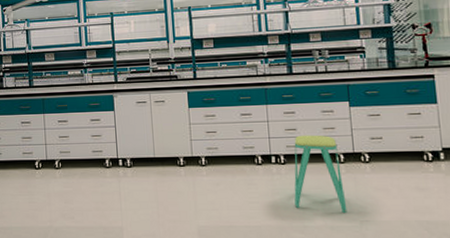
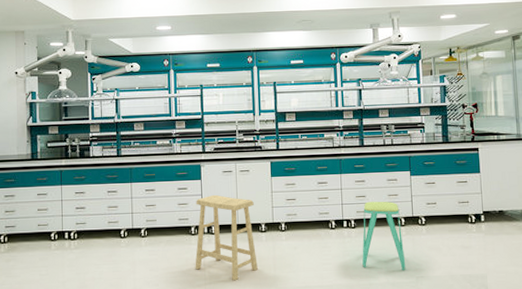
stool: none [109,126,177,217] -> present [195,194,258,281]

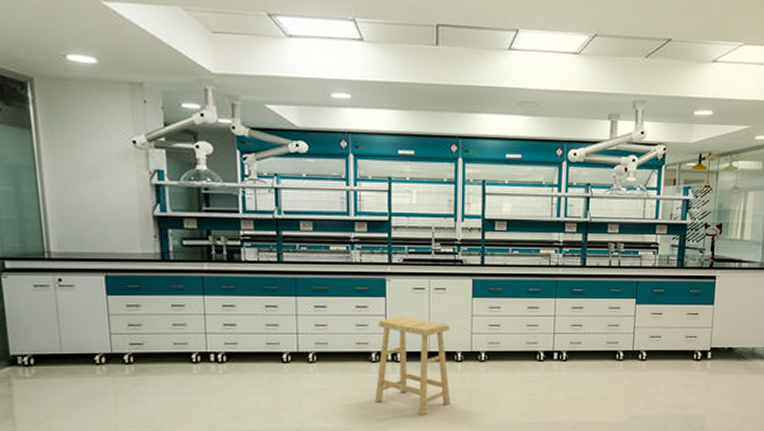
stool: present [362,201,406,270] -> none [571,331,619,409]

